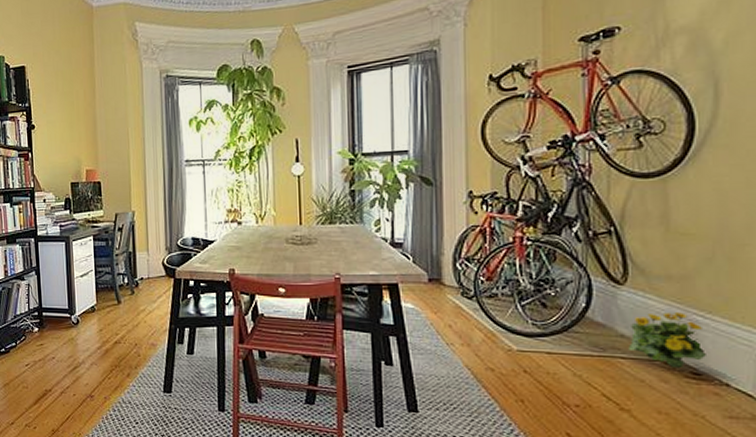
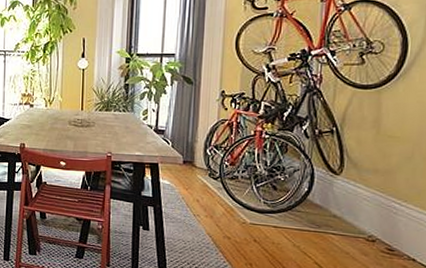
flowering plant: present [628,313,710,369] -> none [338,199,403,245]

